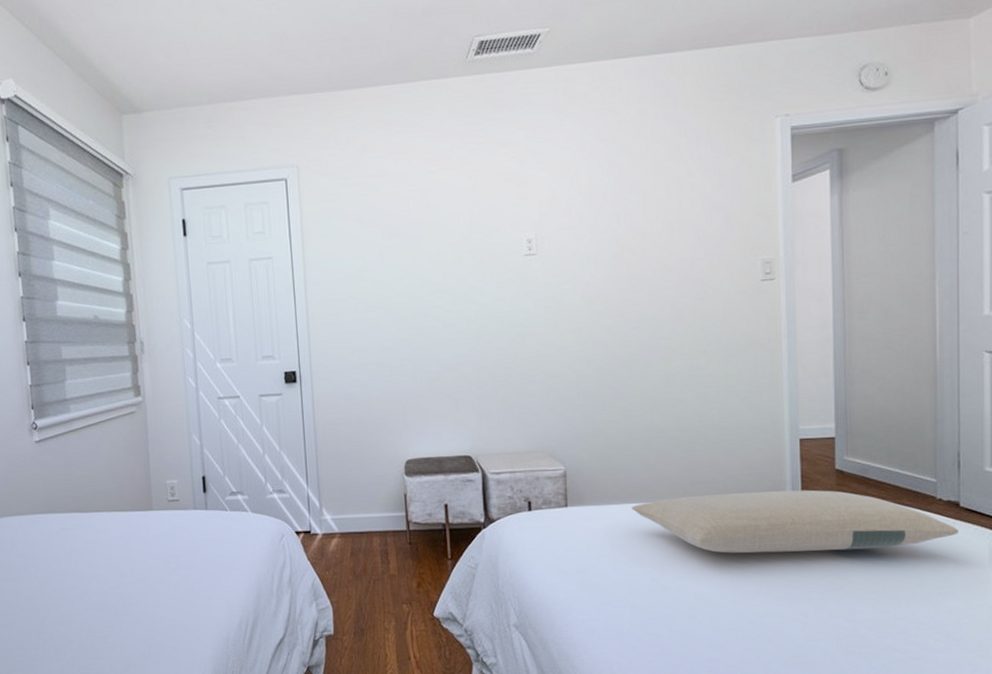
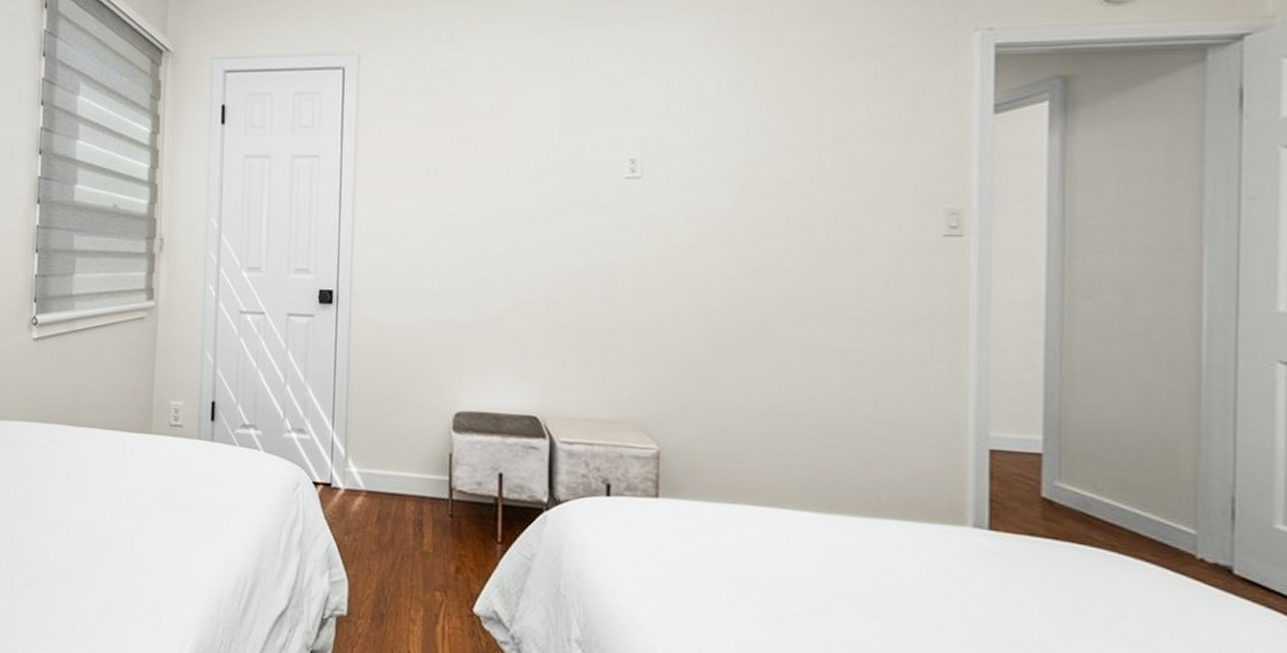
pillow: present [632,489,958,554] -> none [745,504,1230,619]

